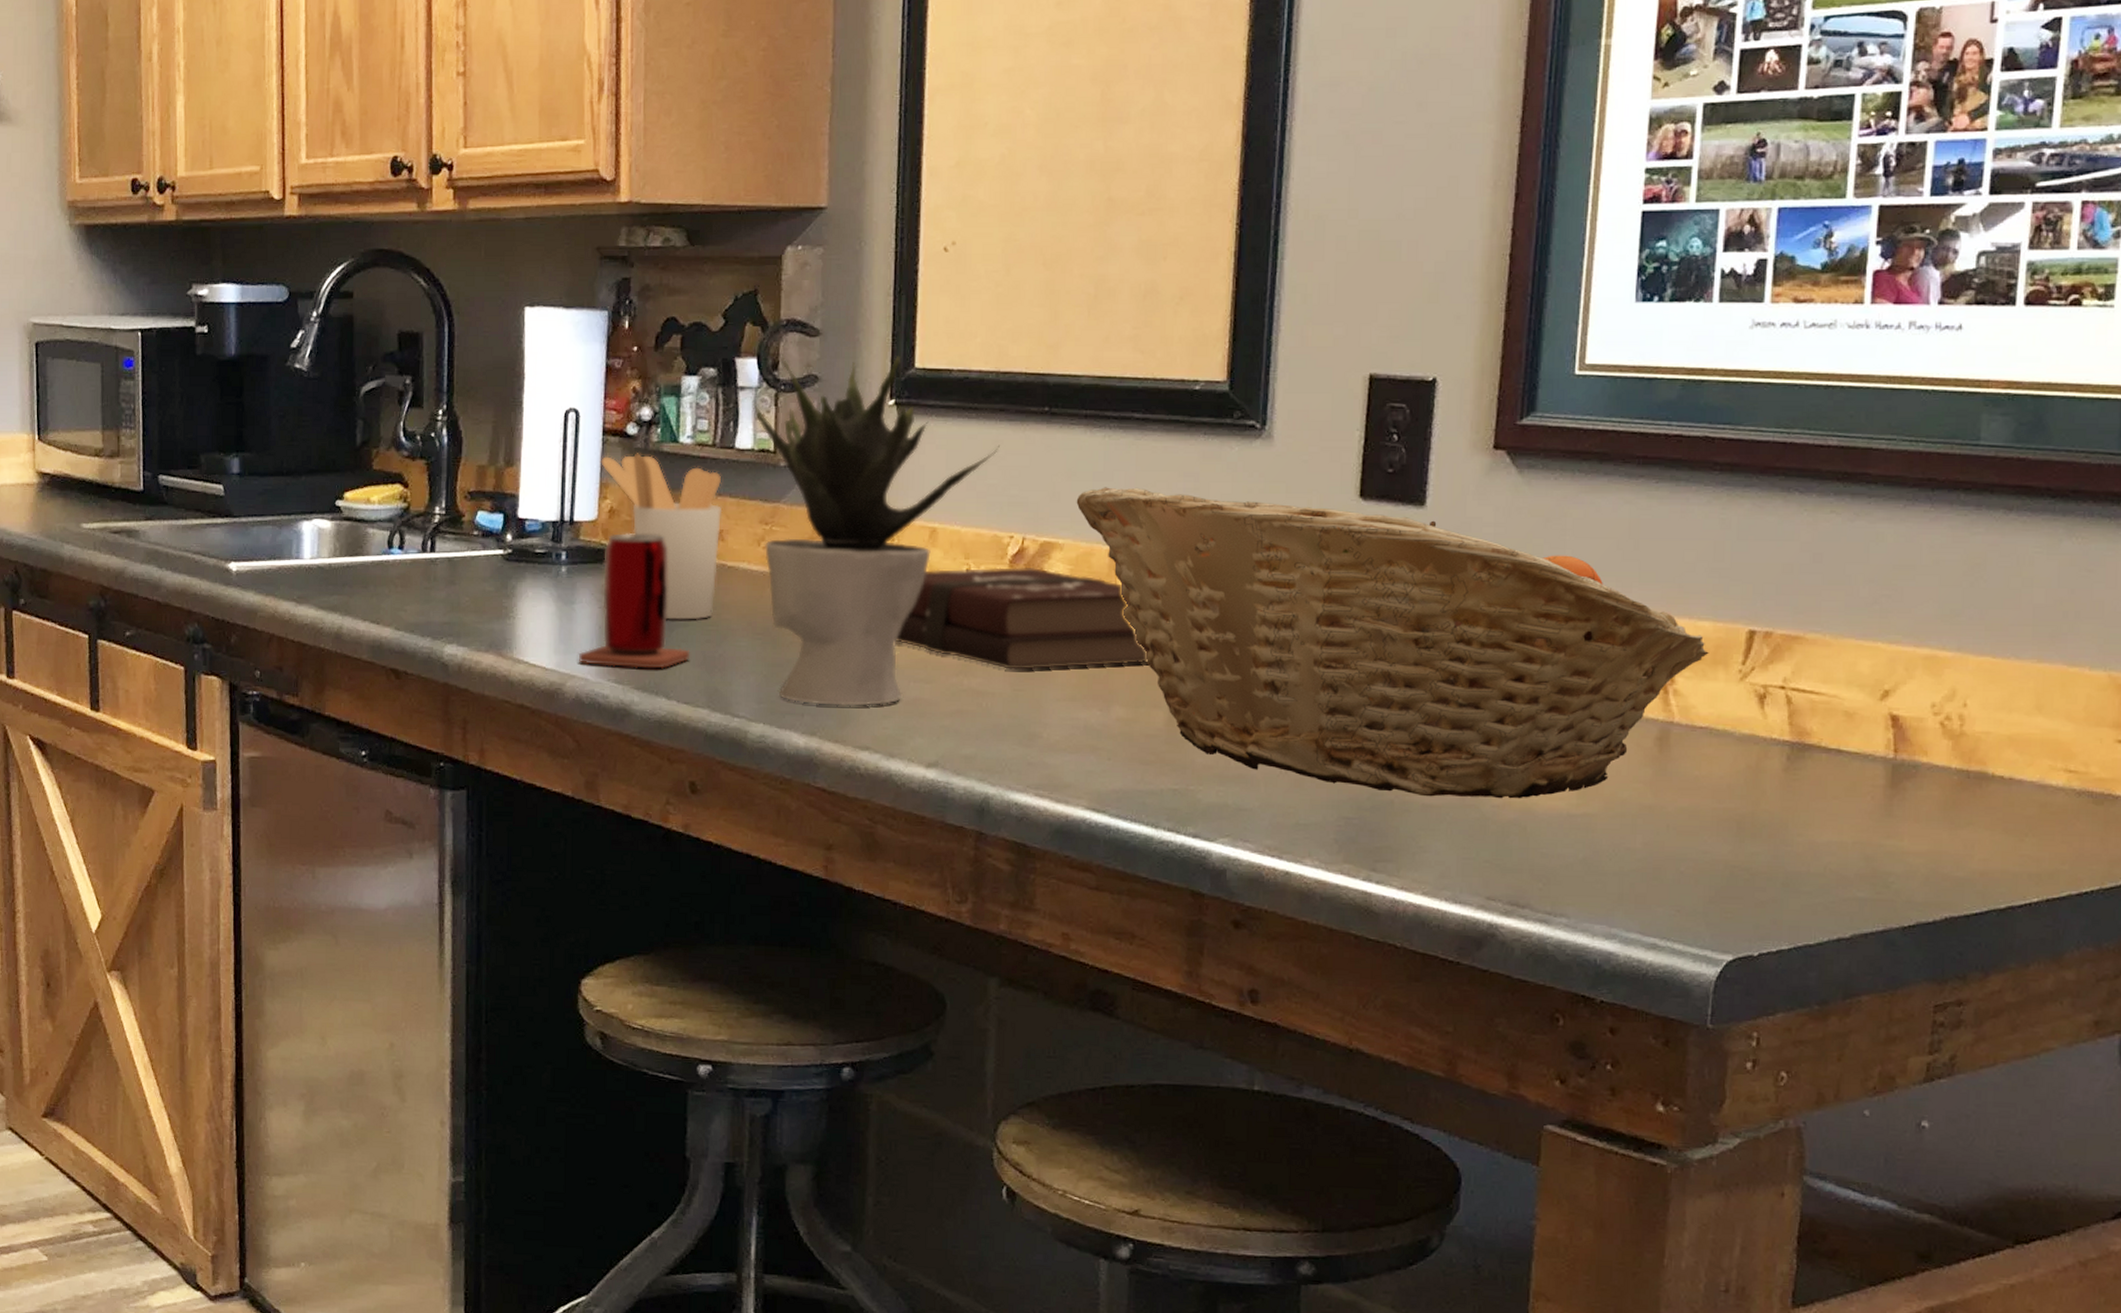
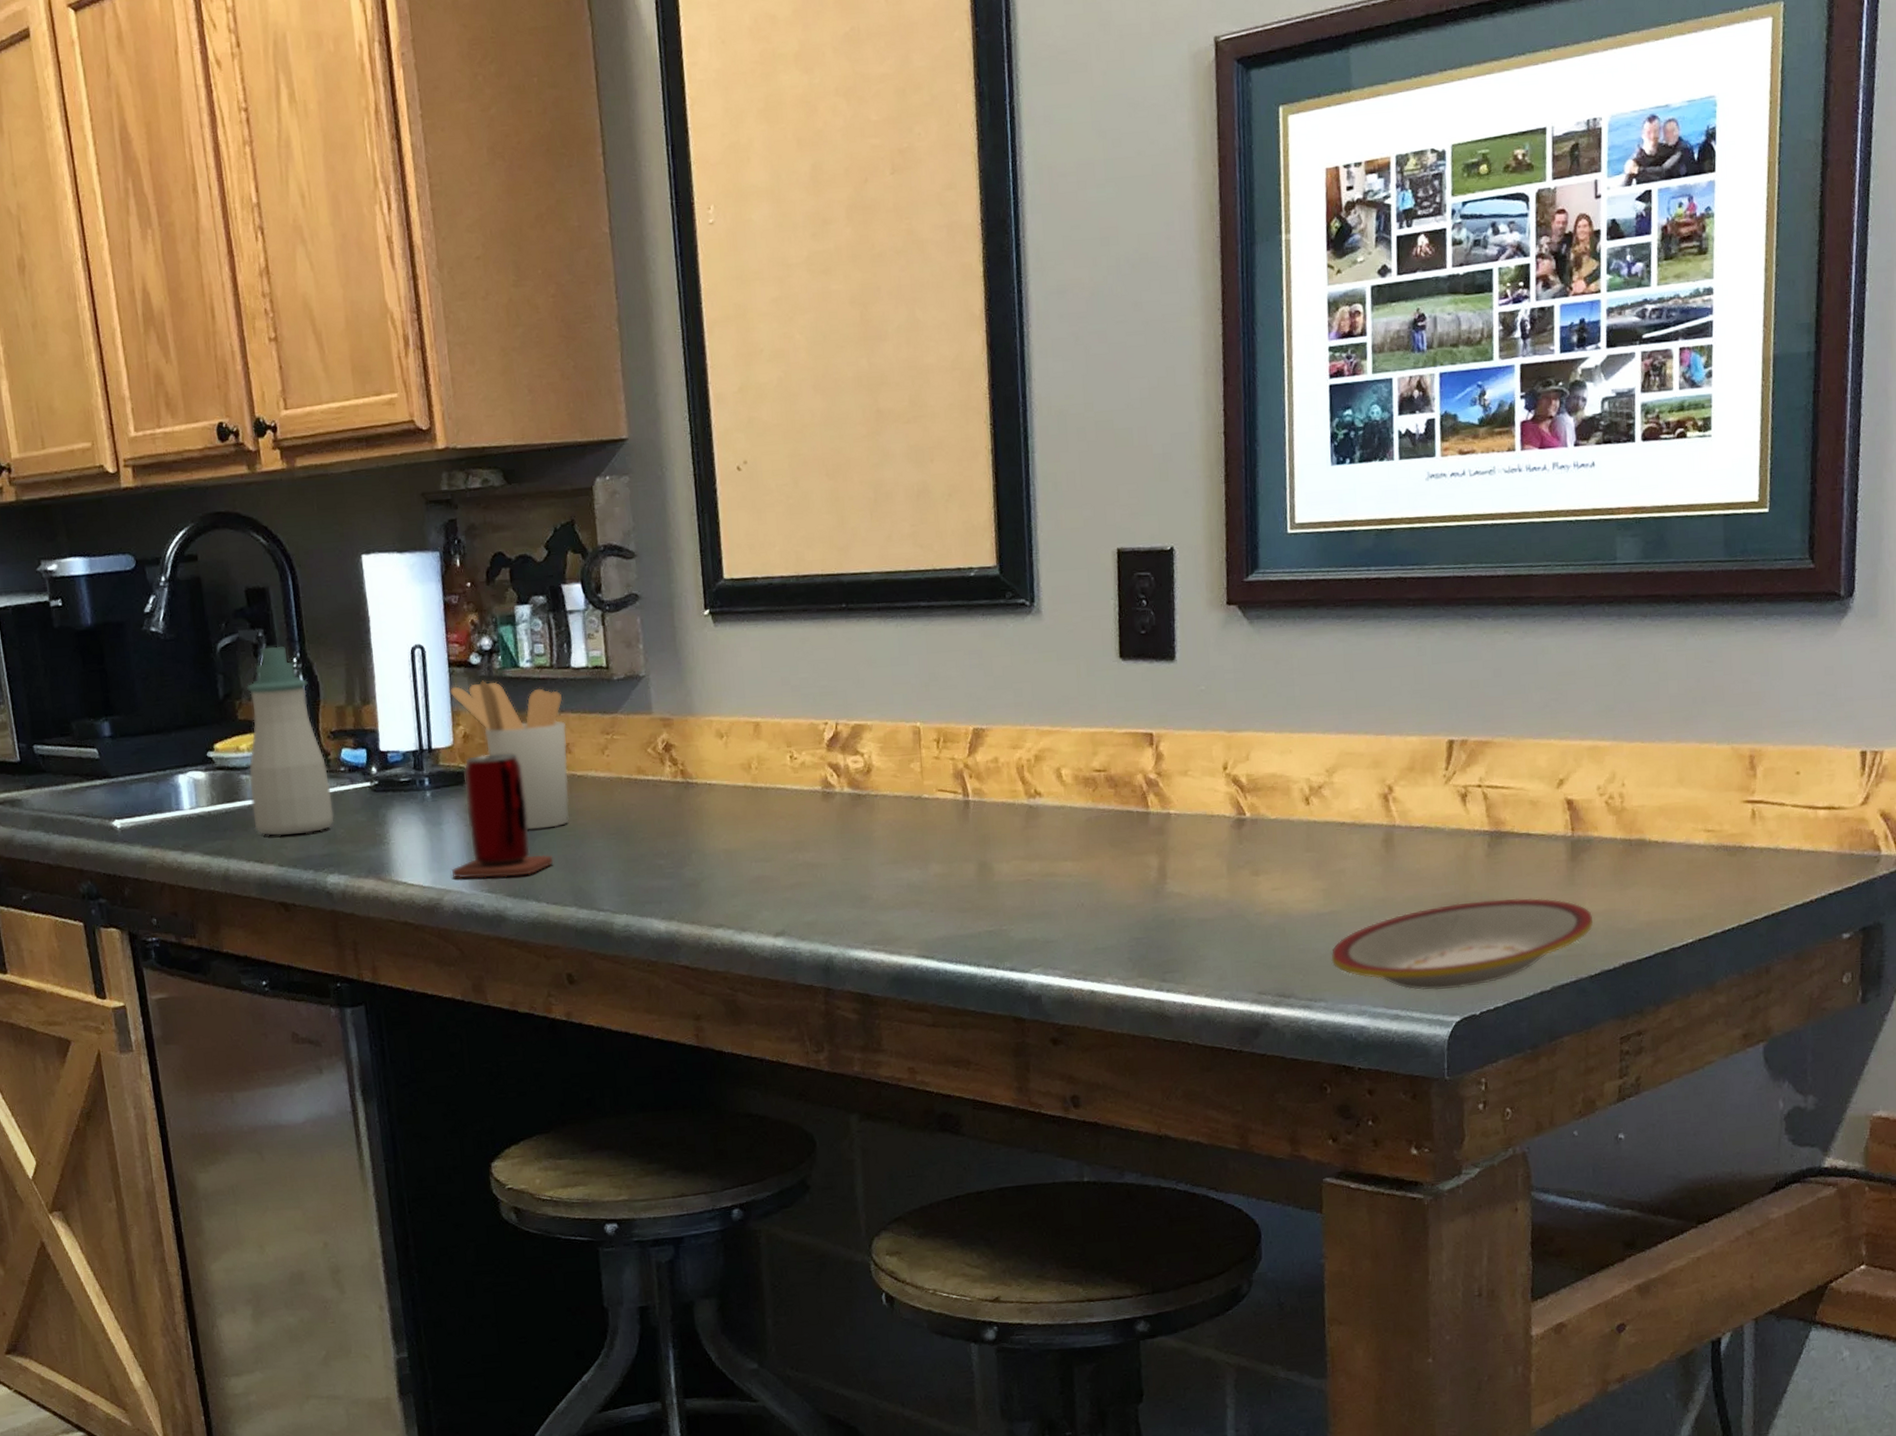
soap bottle: none [375,395,461,598] -> present [247,646,334,836]
potted plant: present [751,354,1000,706] -> none [579,569,807,892]
hardback book: present [896,567,1148,670] -> none [735,748,956,842]
fruit basket: present [1076,487,1709,799] -> none [878,668,1418,913]
plate: none [1579,821,1913,922] -> present [1331,898,1594,991]

